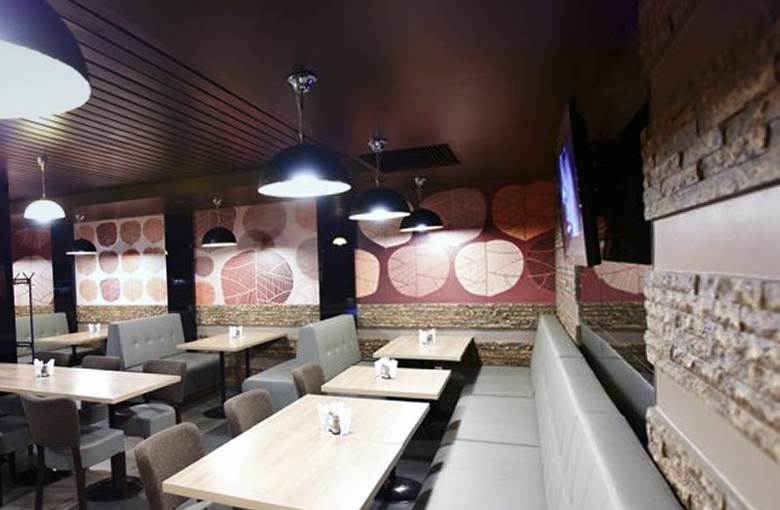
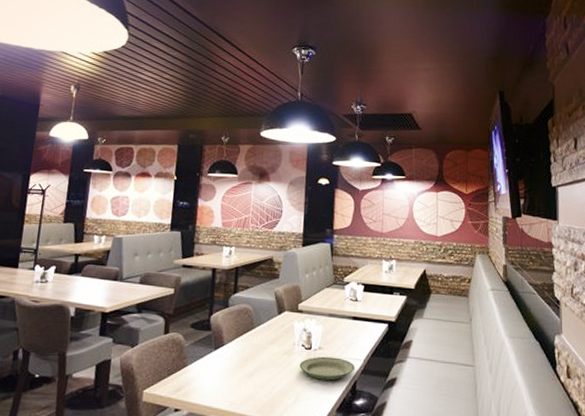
plate: none [327,441,392,467] -> present [299,356,355,381]

